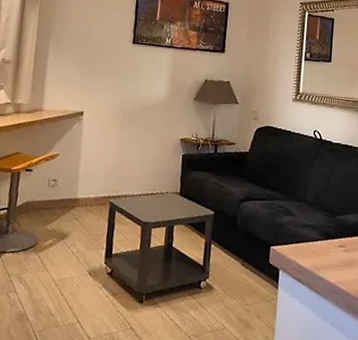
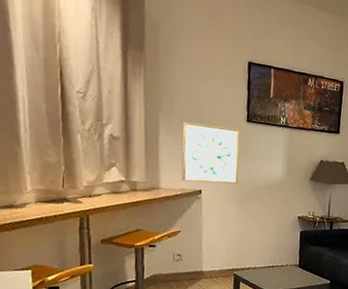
wall art: none [64,45,126,106] -> present [181,121,240,185]

